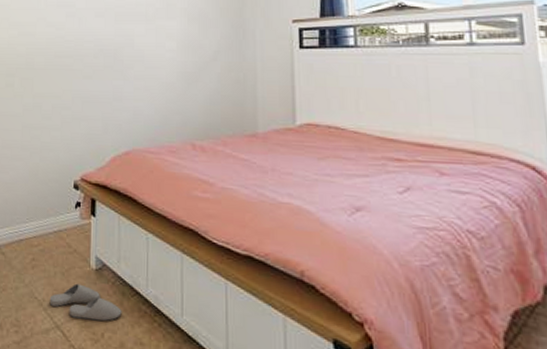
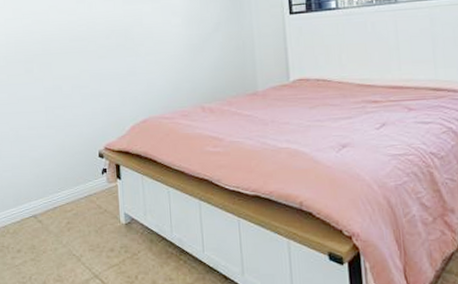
slippers: present [49,283,122,322] -> none [86,238,152,267]

